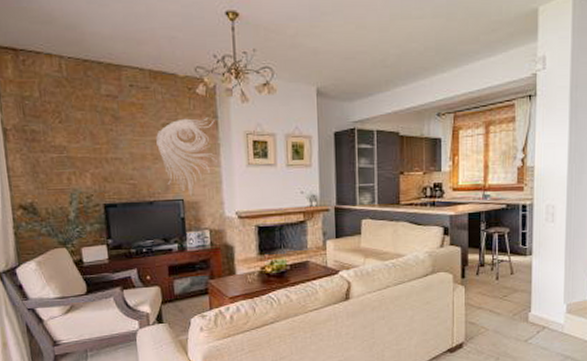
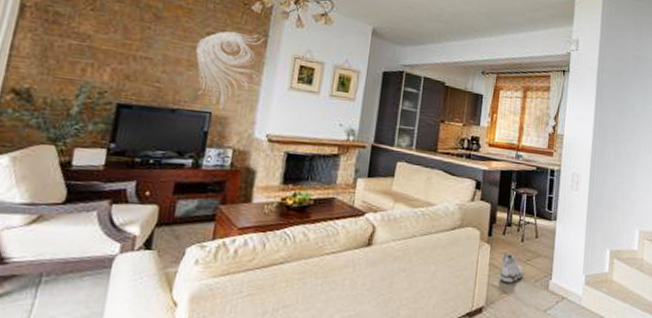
sneaker: none [476,291,501,320] -> present [499,252,524,283]

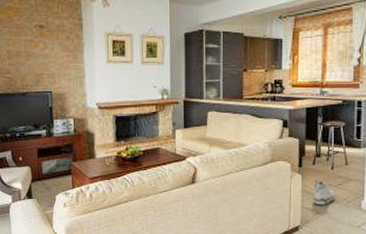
wall sculpture: present [196,31,264,110] -> none [29,20,81,89]

